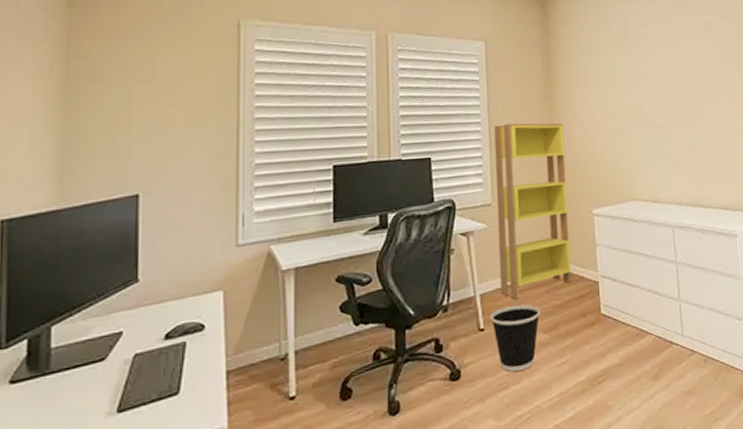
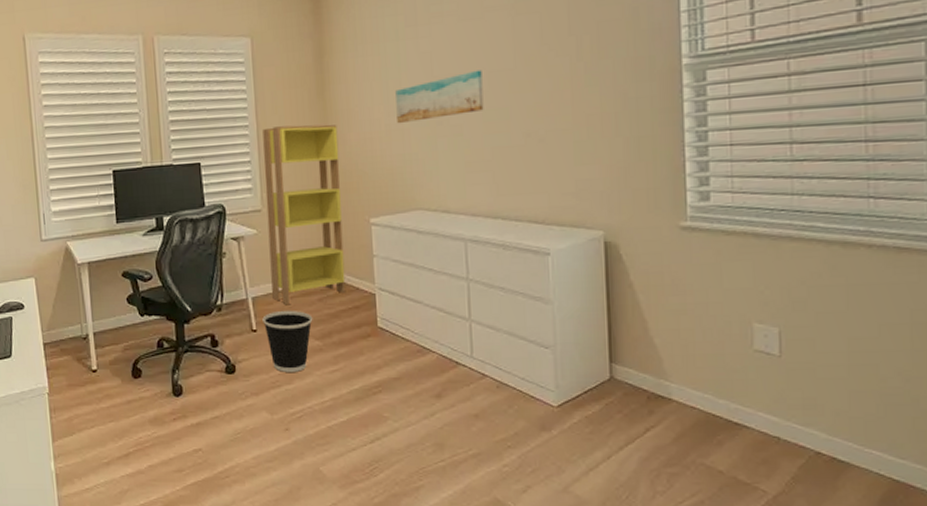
wall art: none [612,81,682,124] -> present [395,70,484,124]

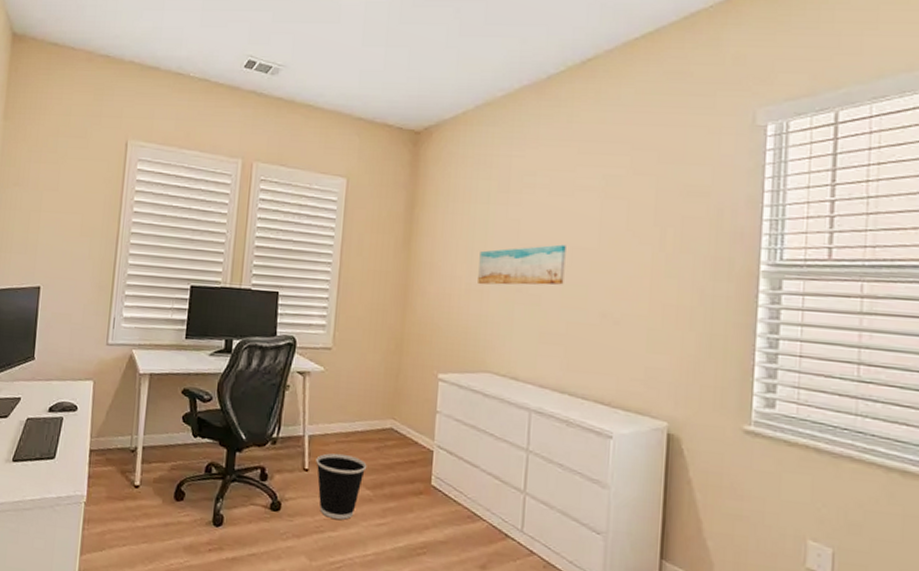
bookcase: present [263,124,346,305] -> none [330,268,419,449]

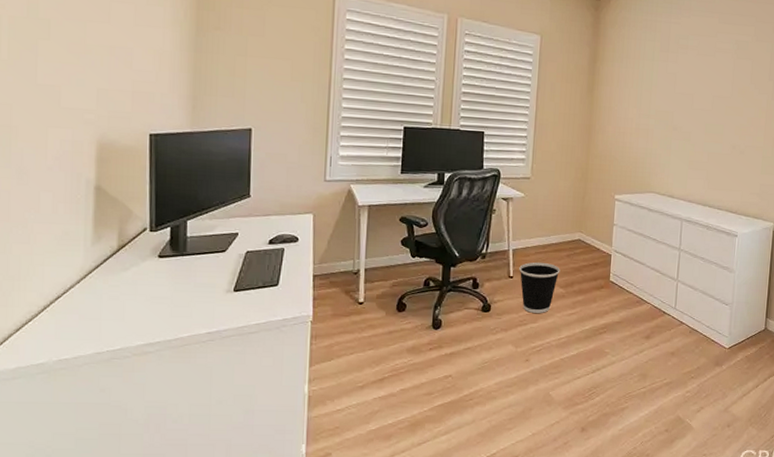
wall art: present [478,244,566,285] -> none [645,93,709,125]

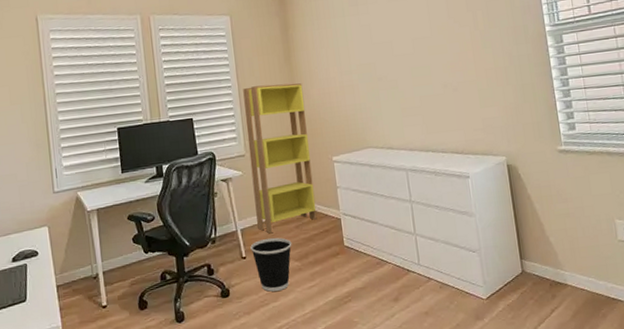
bookcase: none [530,111,600,258] -> present [243,83,317,234]

